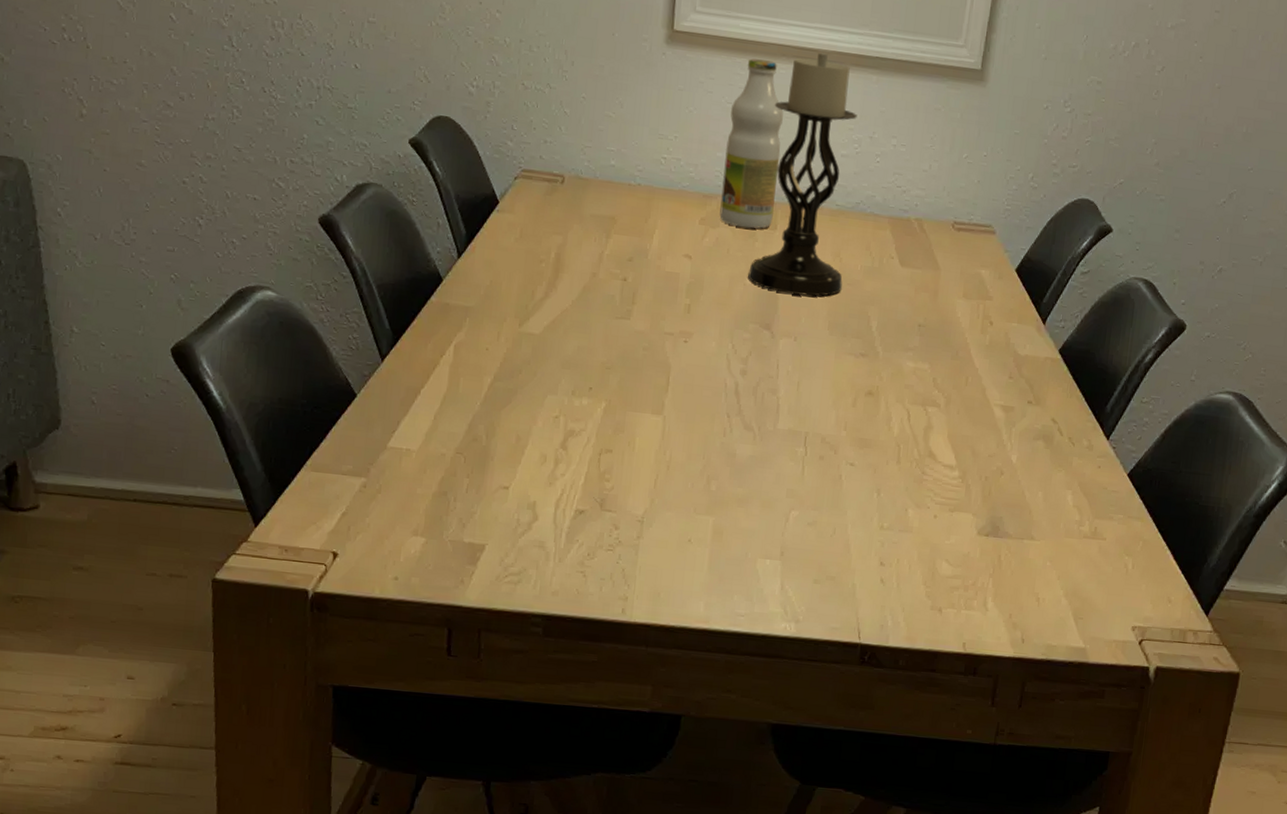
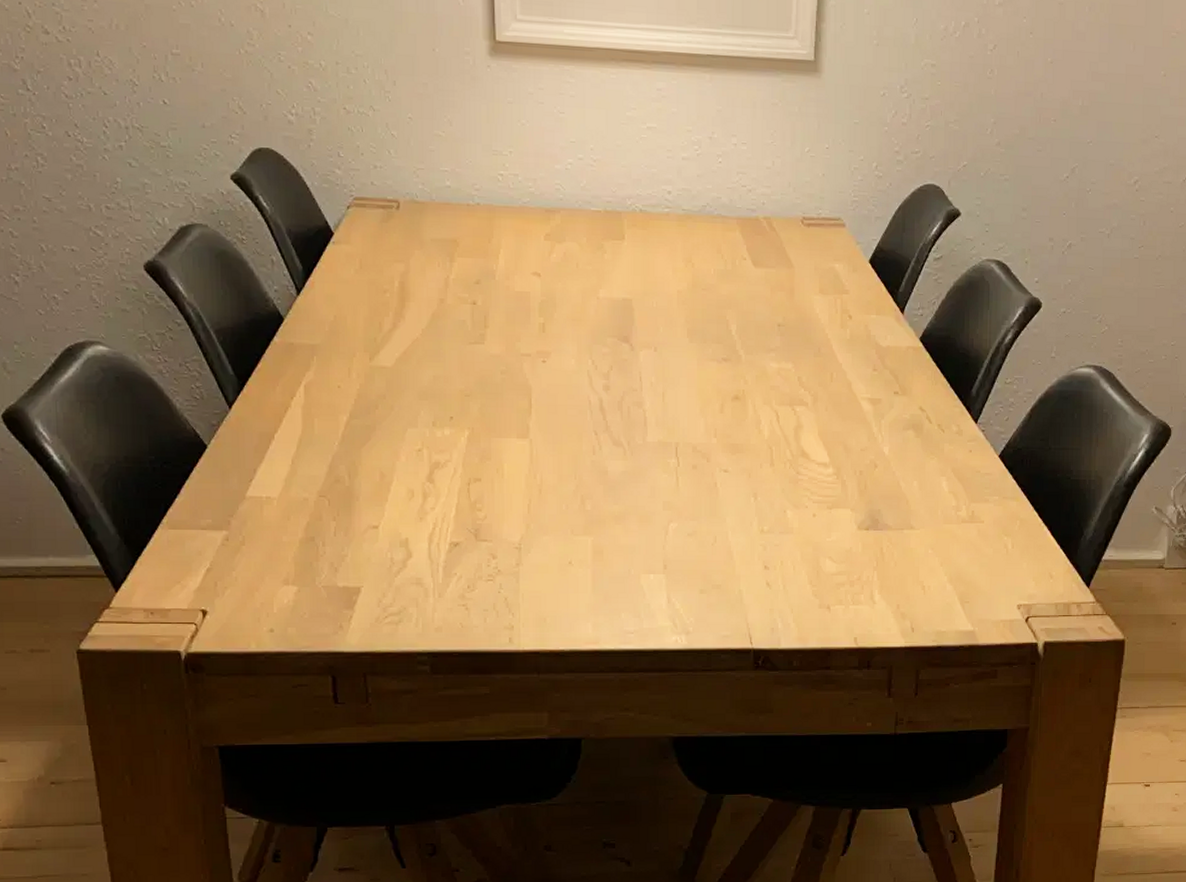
bottle: present [719,58,784,229] -> none [564,65,620,241]
candle holder: present [748,52,858,297] -> none [600,54,697,305]

